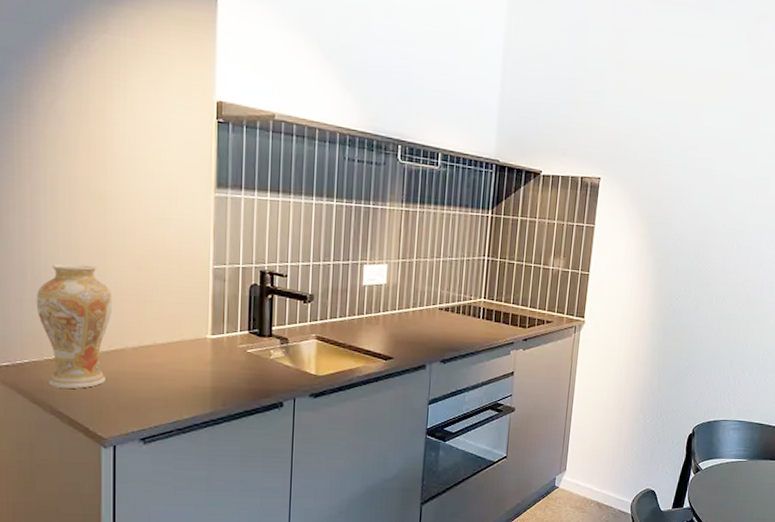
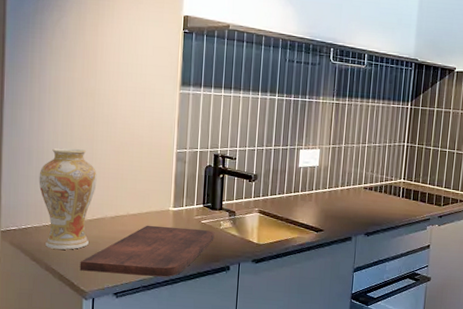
cutting board: none [95,356,264,418] -> present [79,225,215,277]

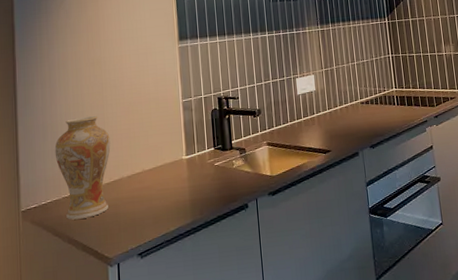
cutting board: present [79,225,215,277] -> none [102,172,229,237]

